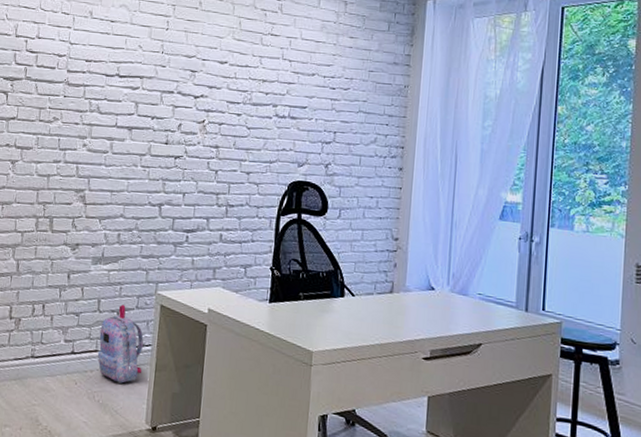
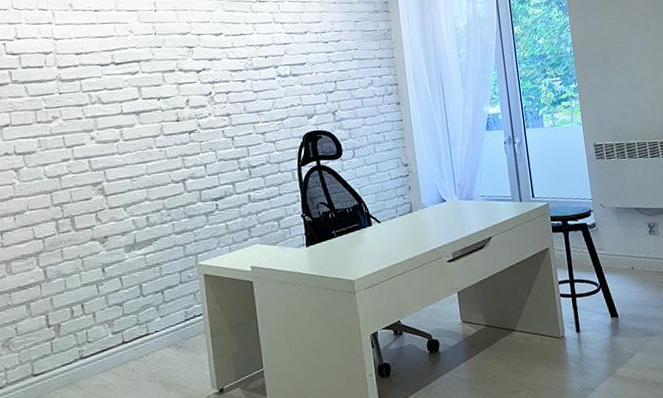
backpack: present [97,304,144,384] -> none [147,283,198,359]

